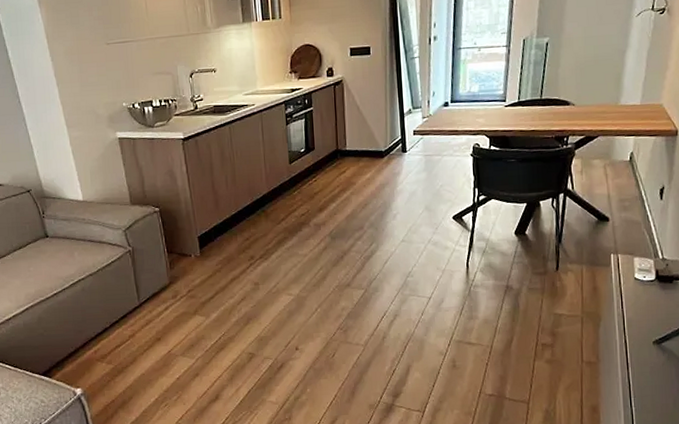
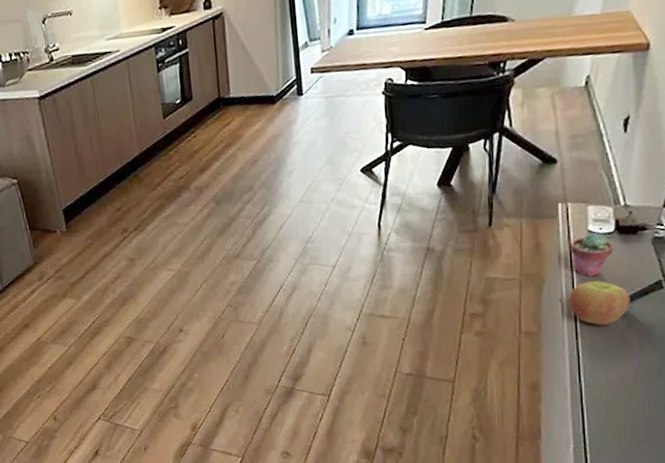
apple: none [620,320,669,358] -> present [569,281,631,326]
potted succulent: none [621,280,655,317] -> present [570,233,614,278]

